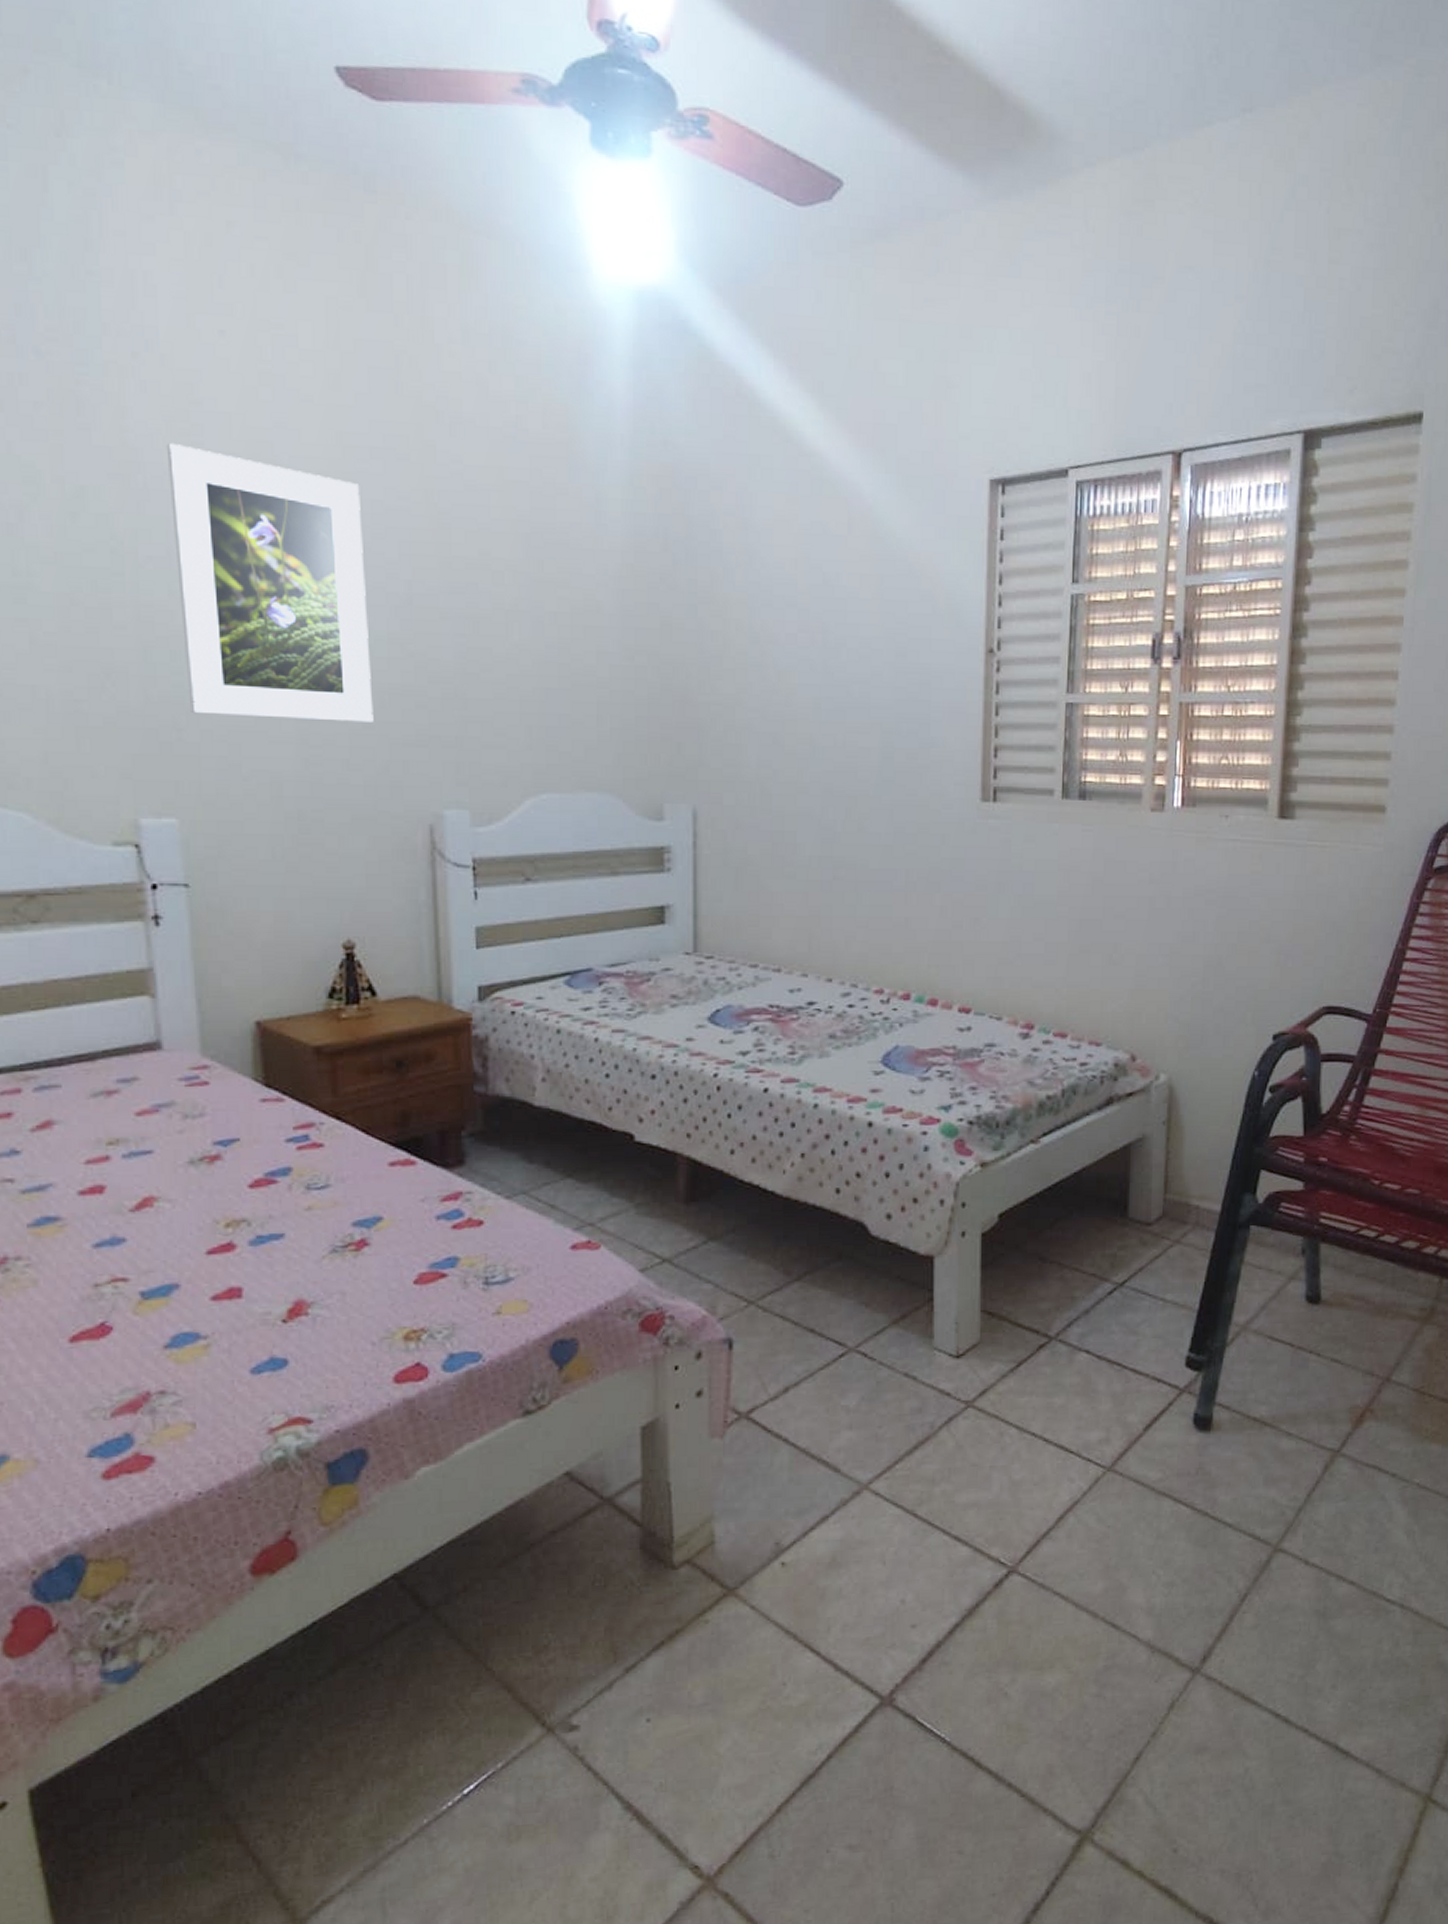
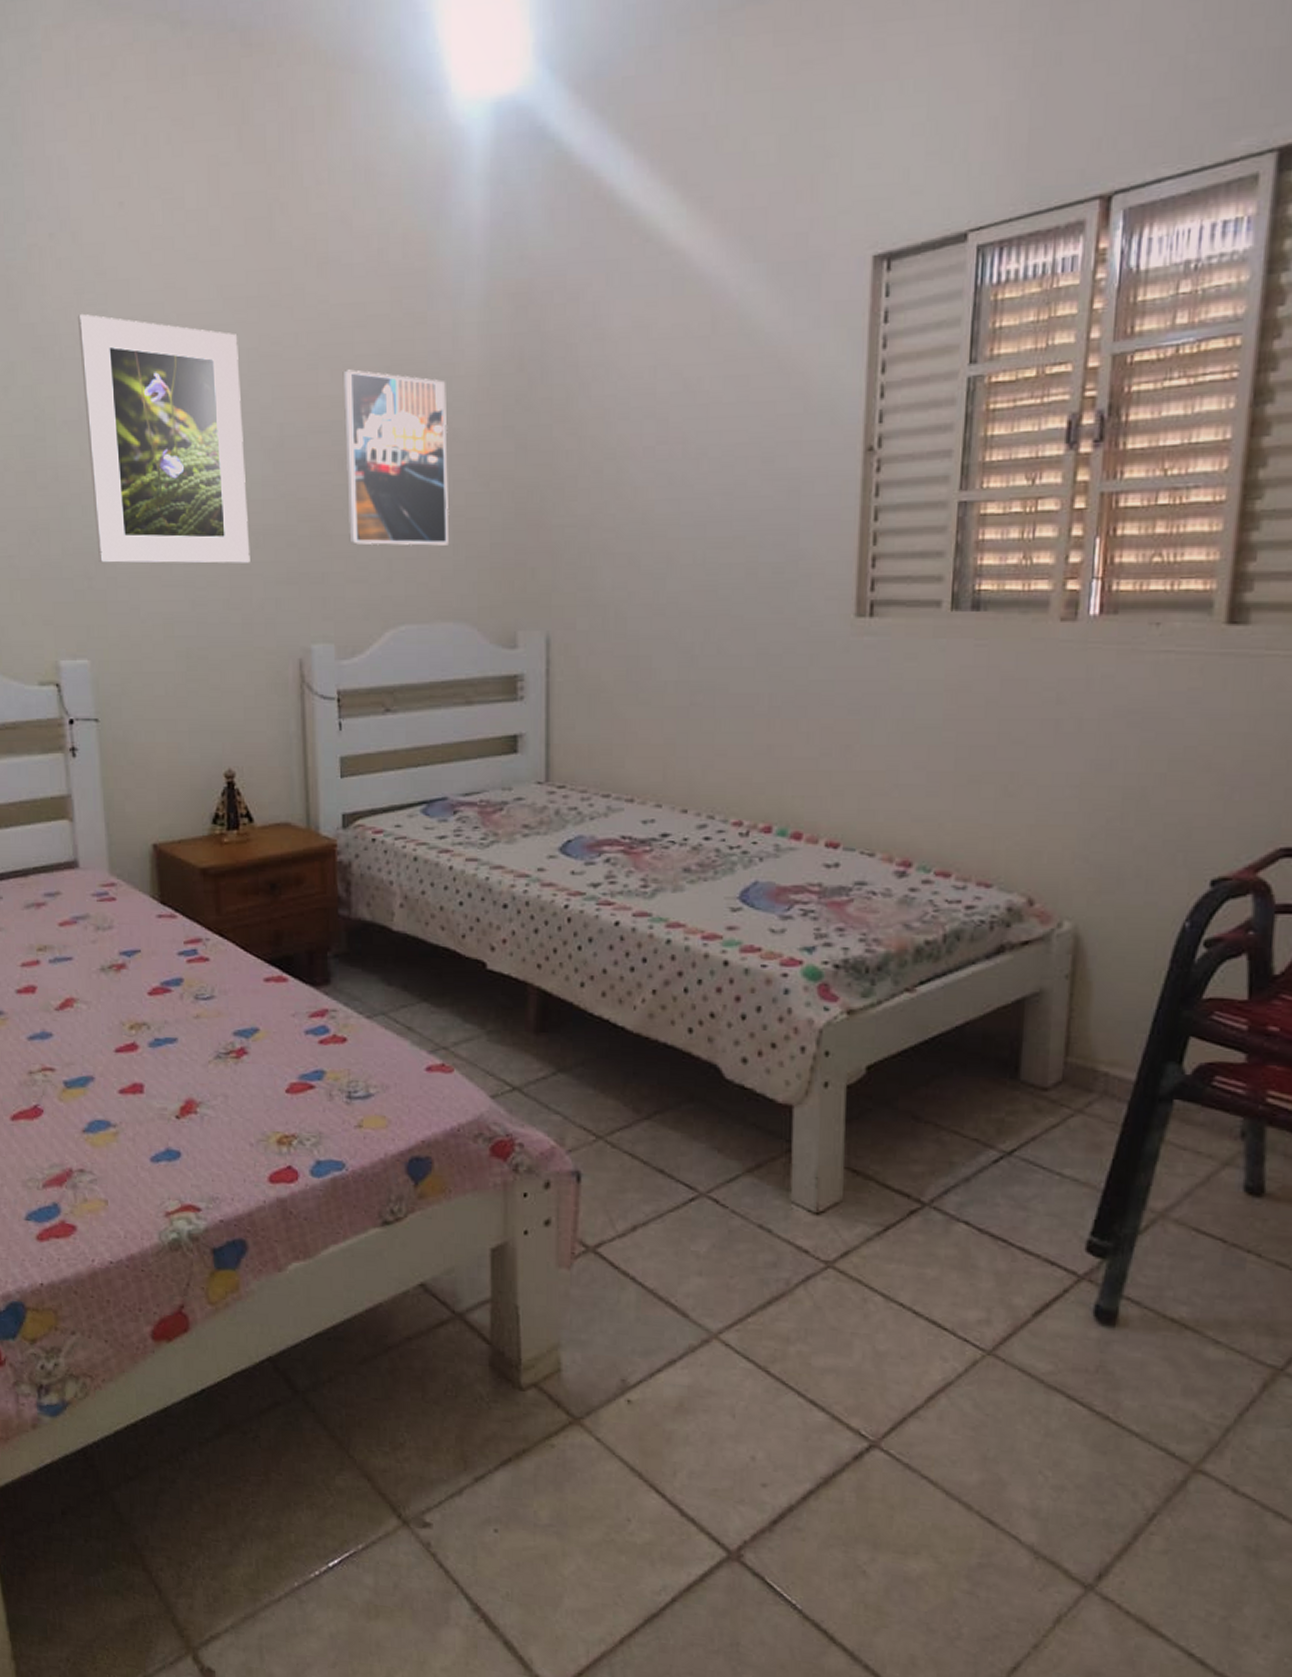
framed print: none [478,532,593,716] -> present [342,369,450,546]

